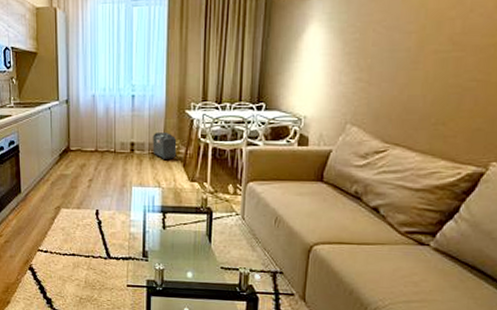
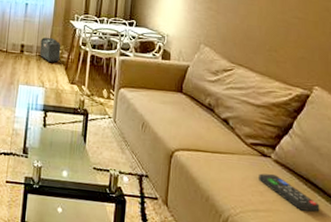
remote control: none [413,263,487,300] -> present [259,173,320,212]

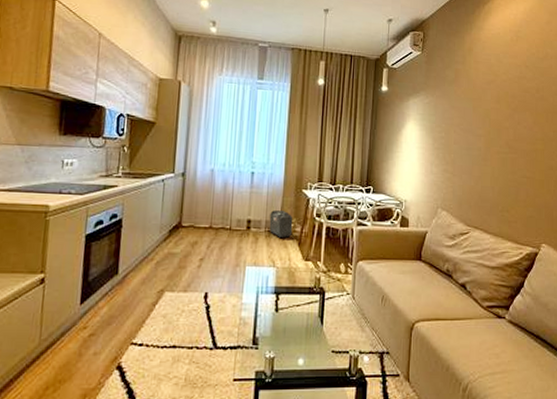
remote control: present [259,173,320,212] -> none [495,335,549,367]

